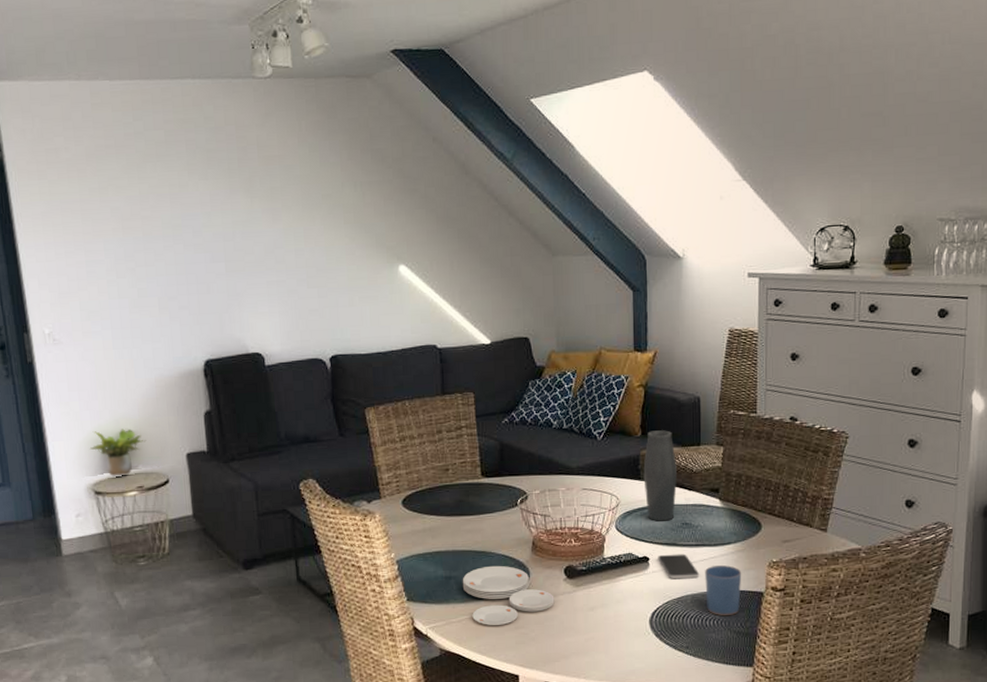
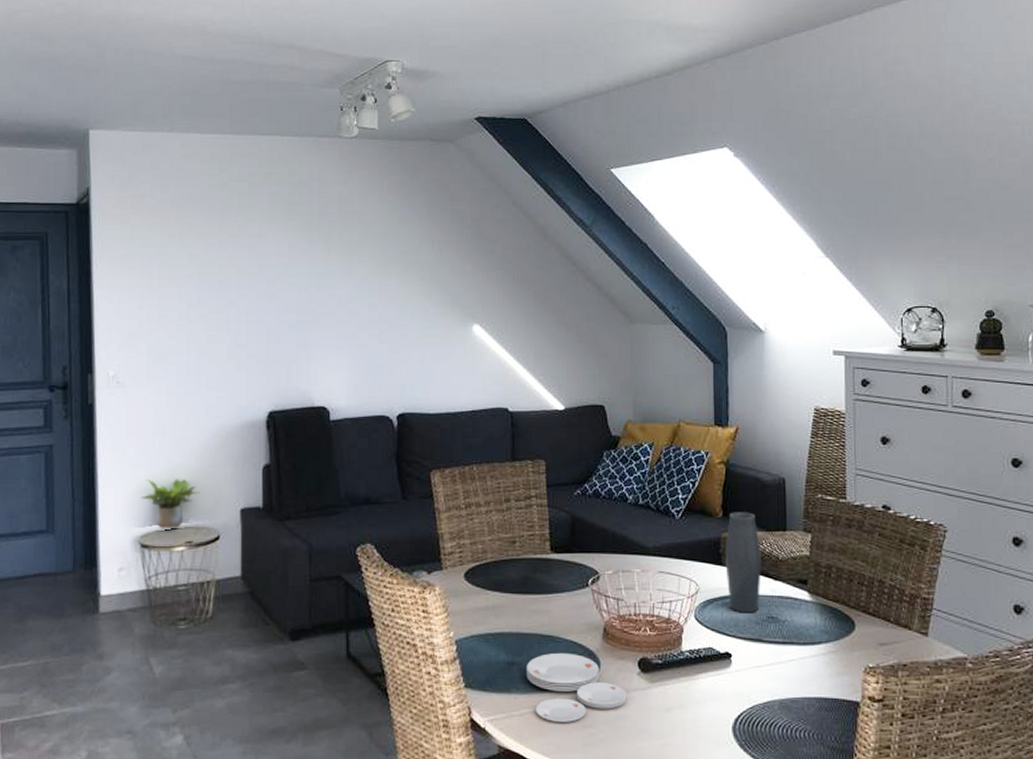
smartphone: present [658,553,700,579] -> none [741,651,788,681]
mug: present [705,565,742,616] -> none [794,668,835,728]

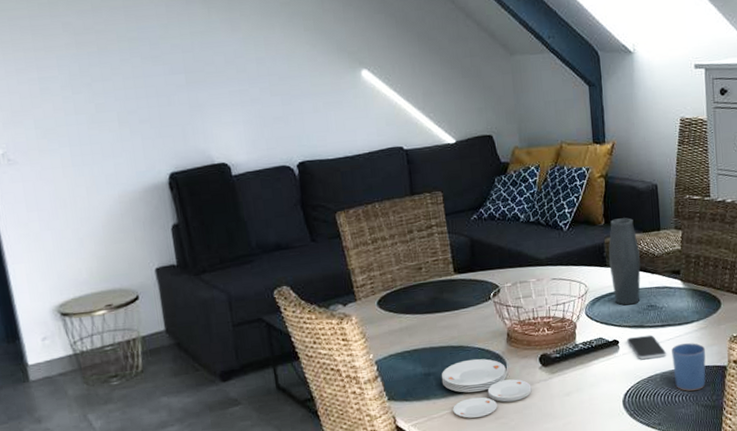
potted plant: present [140,478,200,529] -> none [52,247,113,297]
smartphone: none [741,651,788,681] -> present [627,334,667,360]
mug: none [794,668,835,728] -> present [672,343,706,392]

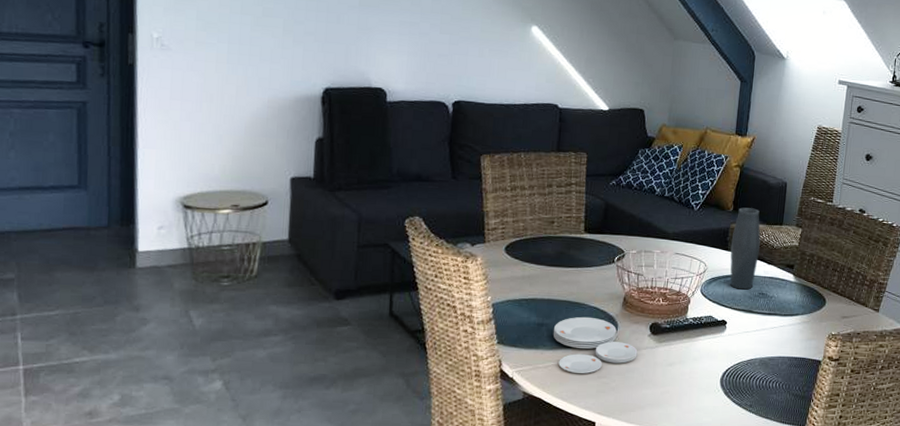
smartphone: present [627,334,667,360] -> none [734,319,769,343]
mug: present [672,343,706,392] -> none [771,334,805,380]

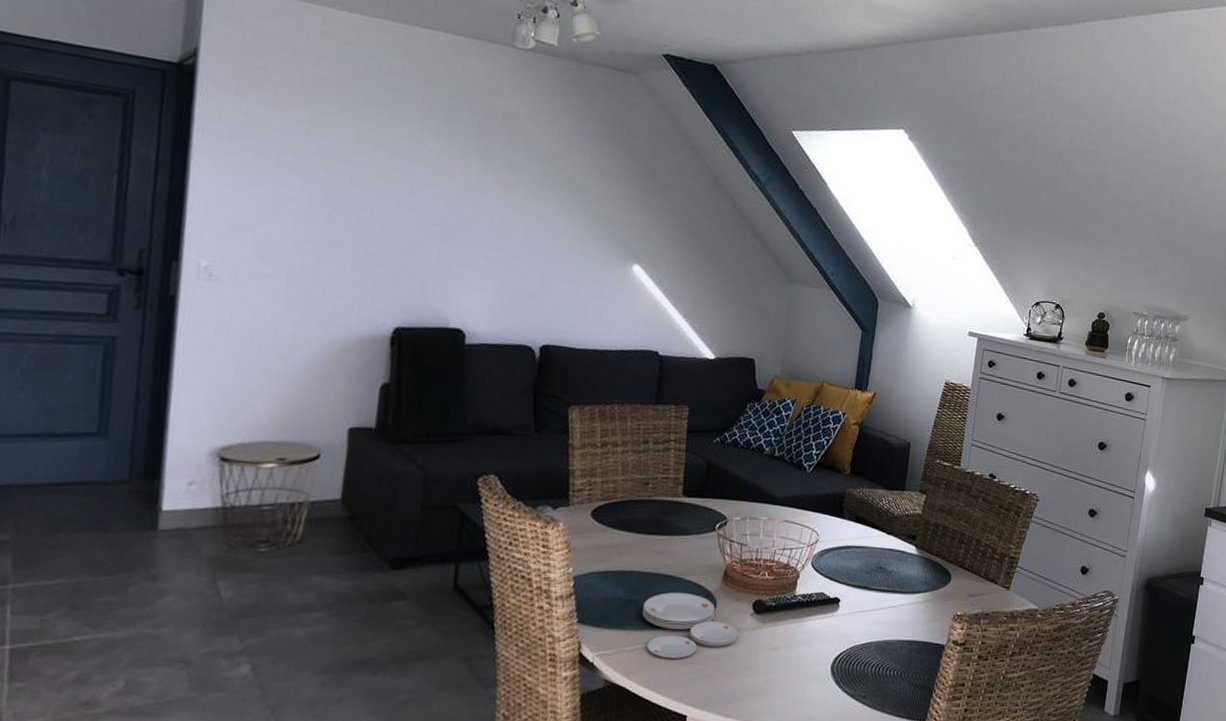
vase: present [730,207,761,290] -> none [844,470,880,563]

